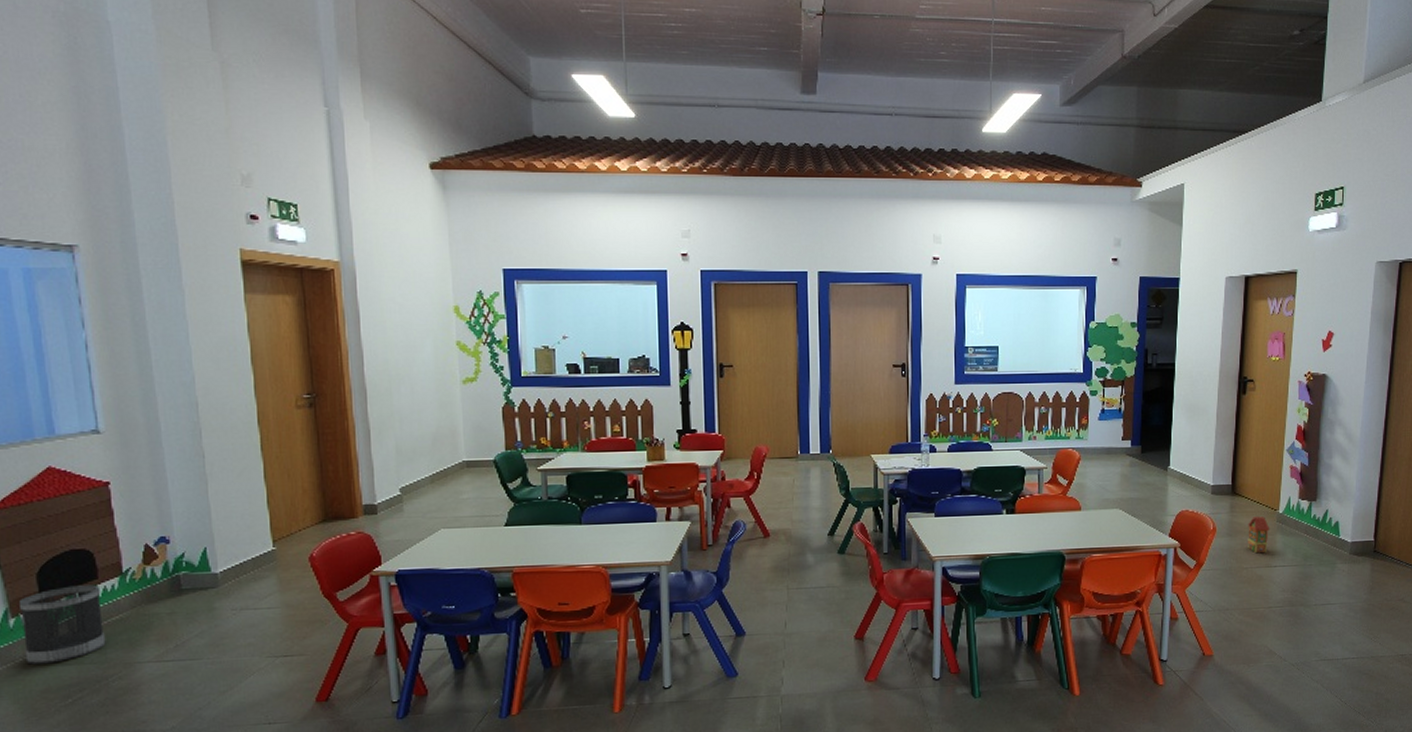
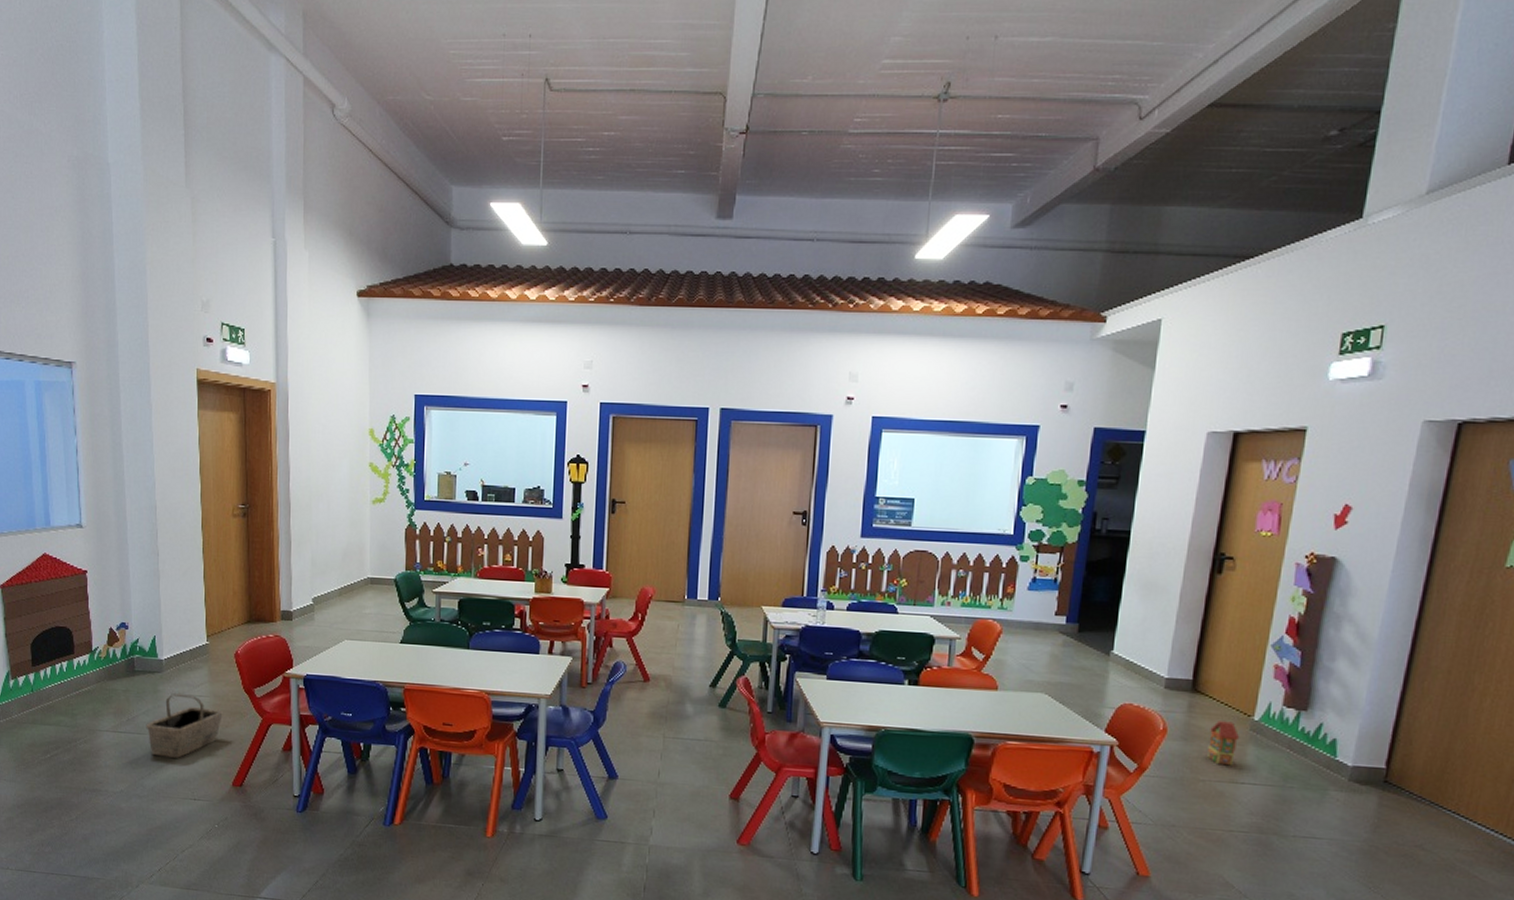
wastebasket: present [20,585,106,665] -> none [18,657,77,722]
basket: none [200,608,299,682] -> present [146,693,223,758]

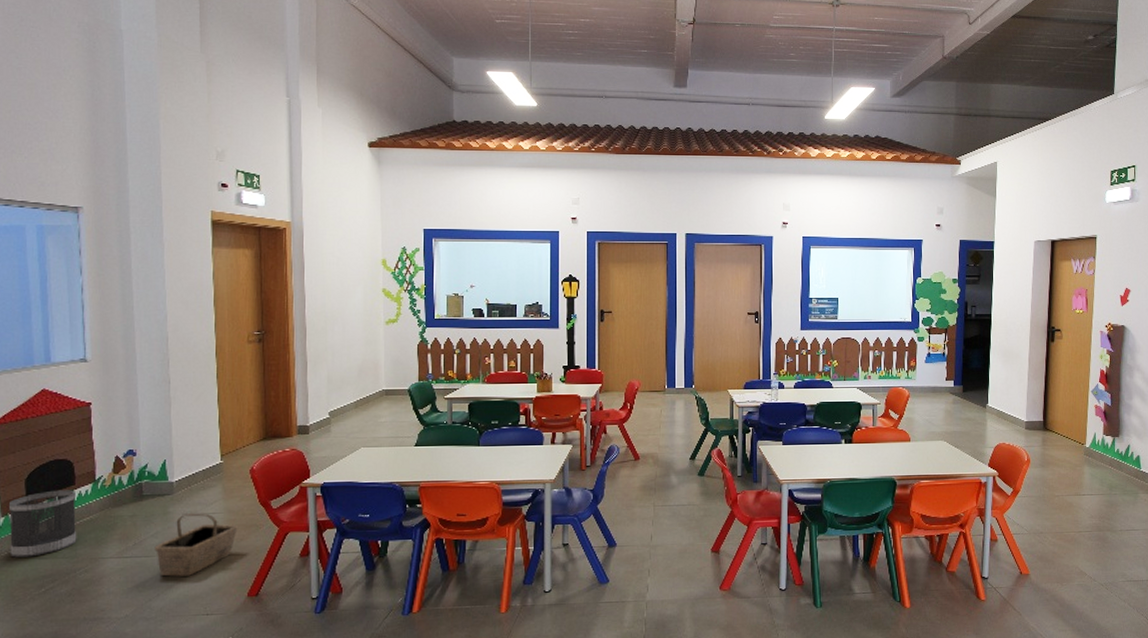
wastebasket: none [18,657,77,722] -> present [9,490,77,558]
toy house: present [1207,721,1240,766] -> none [1058,450,1079,483]

